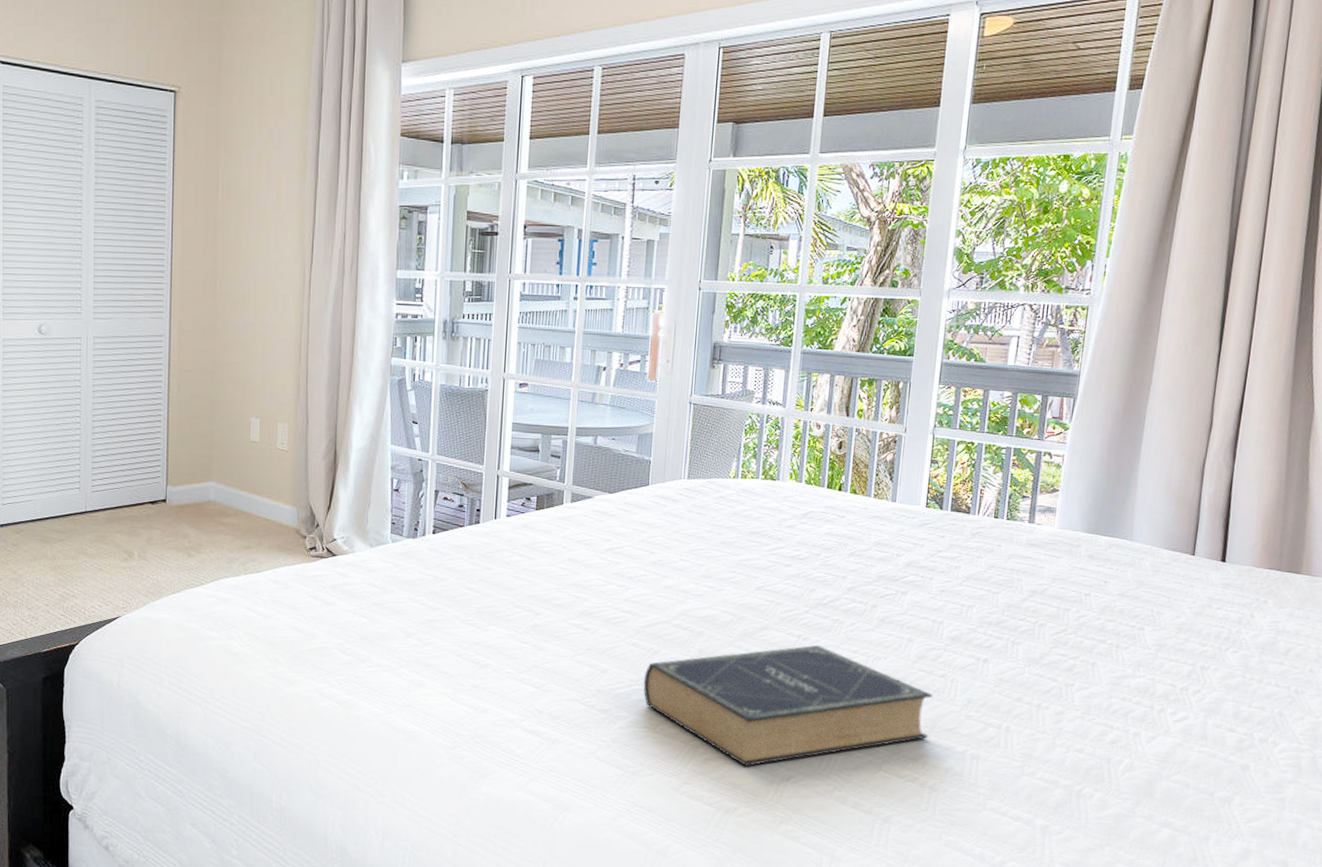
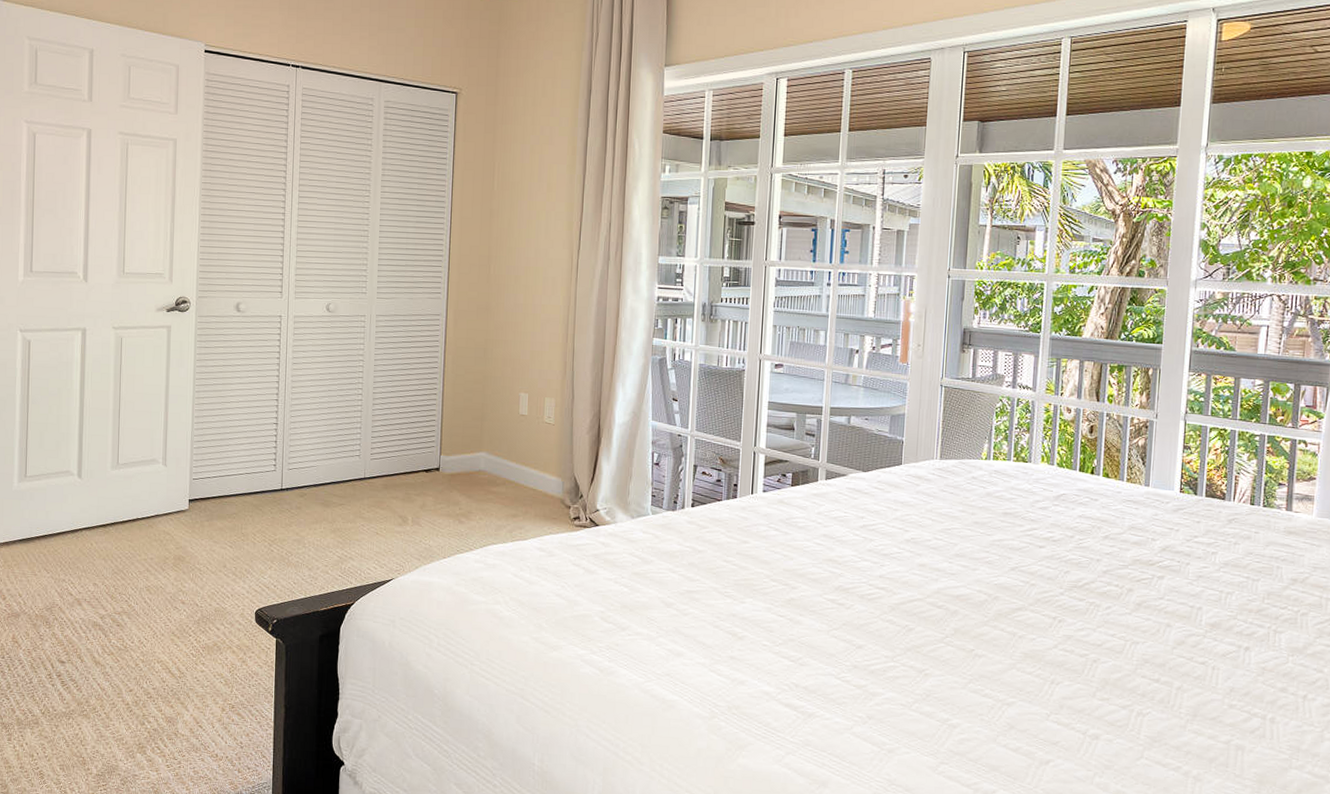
book: present [643,644,933,766] -> none [898,627,1194,748]

